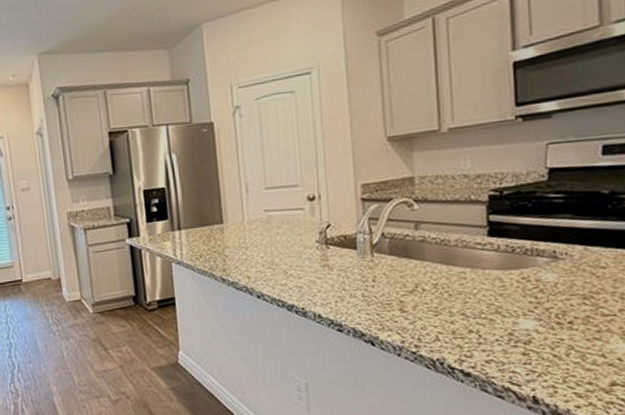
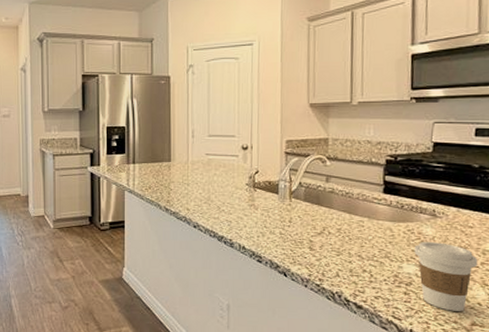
coffee cup: none [532,289,615,371] -> present [414,241,478,311]

